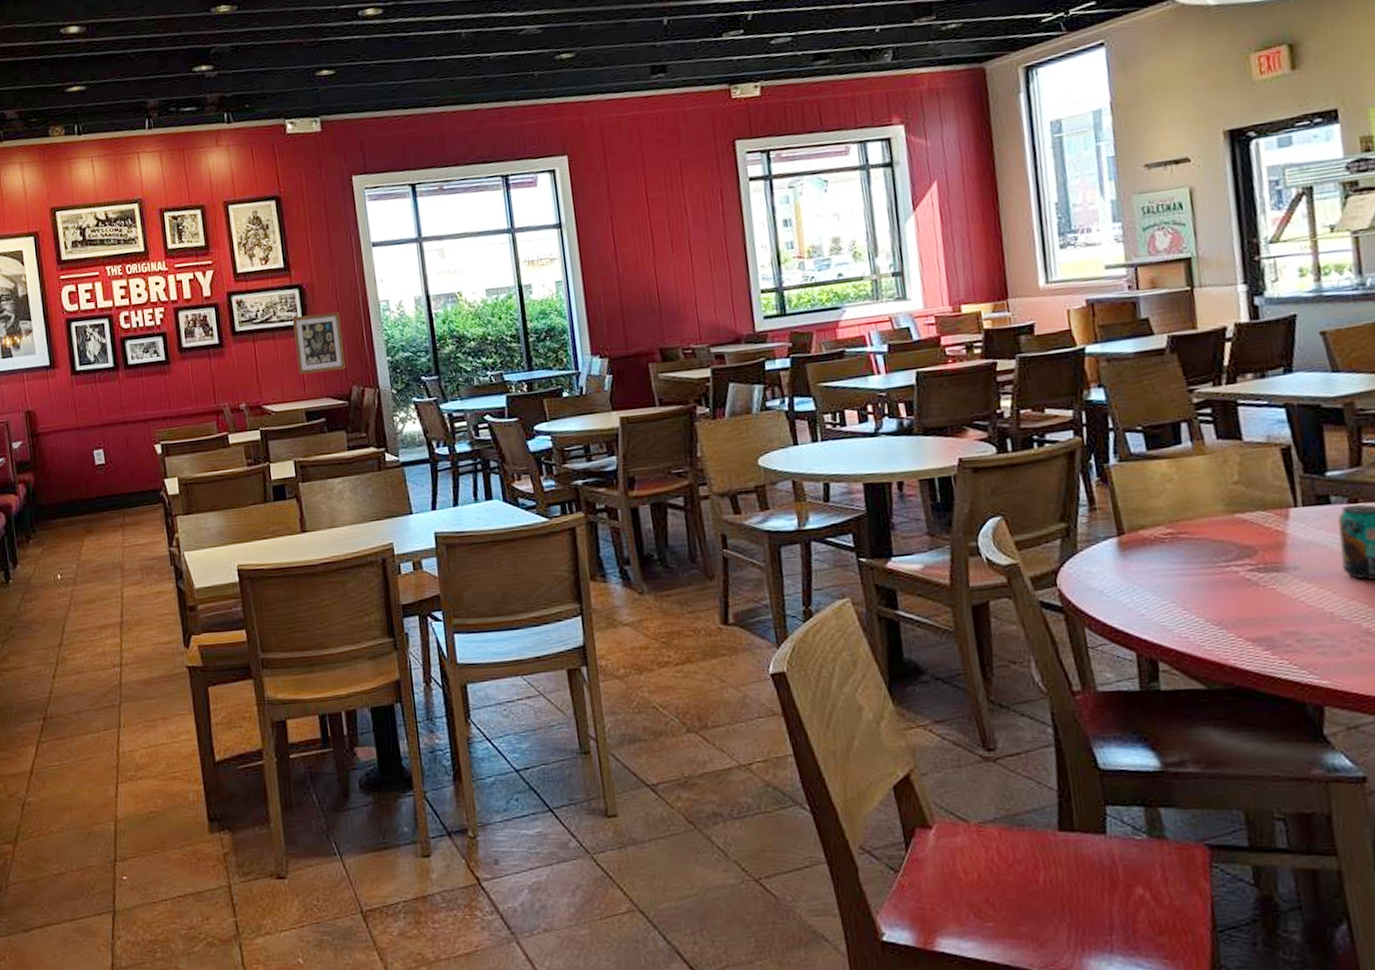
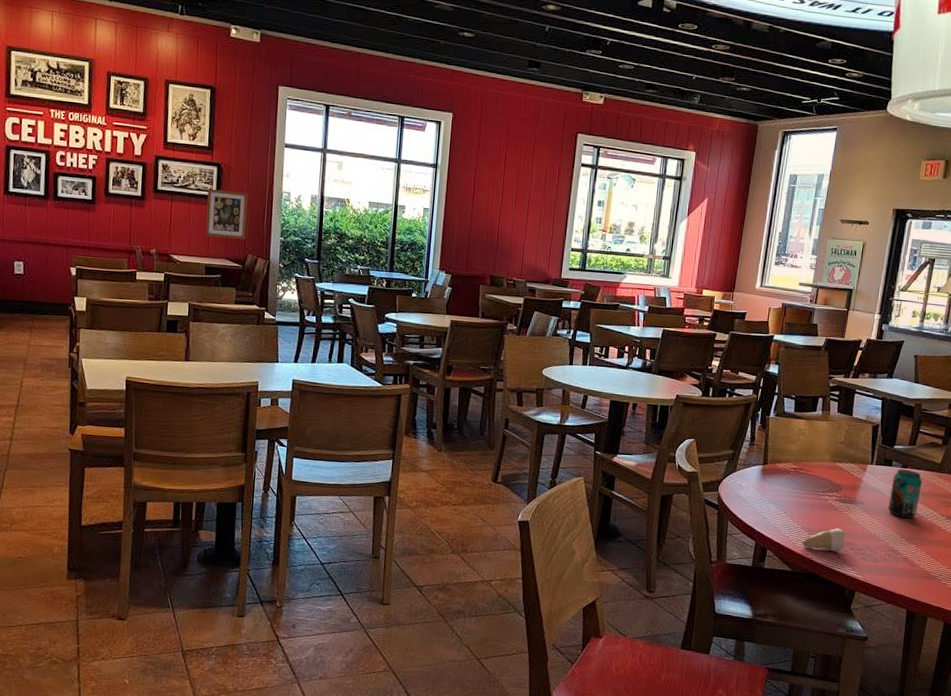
tooth: none [1212,611,1288,651] -> present [801,528,846,552]

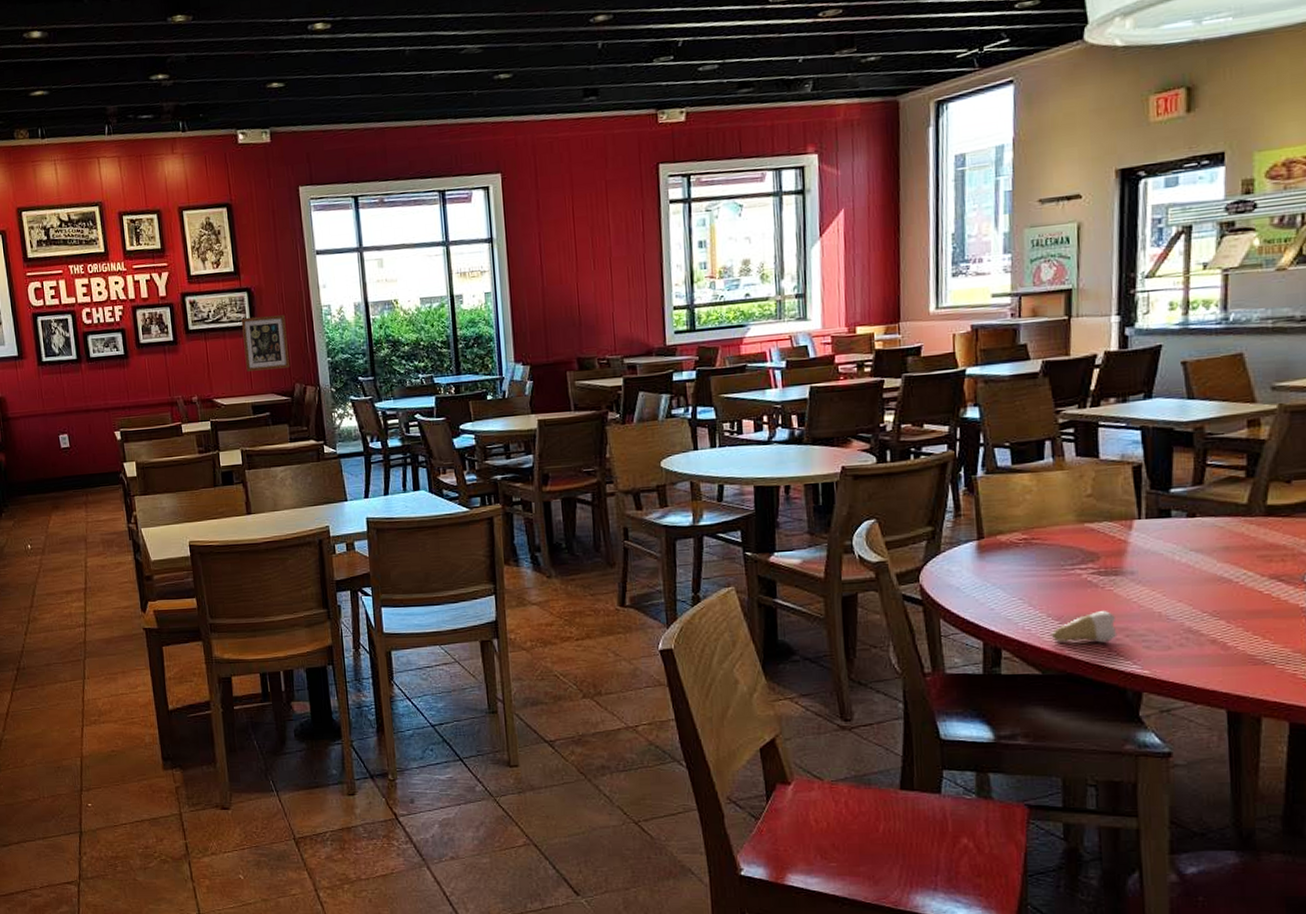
beverage can: present [888,469,922,519] -> none [1174,519,1223,586]

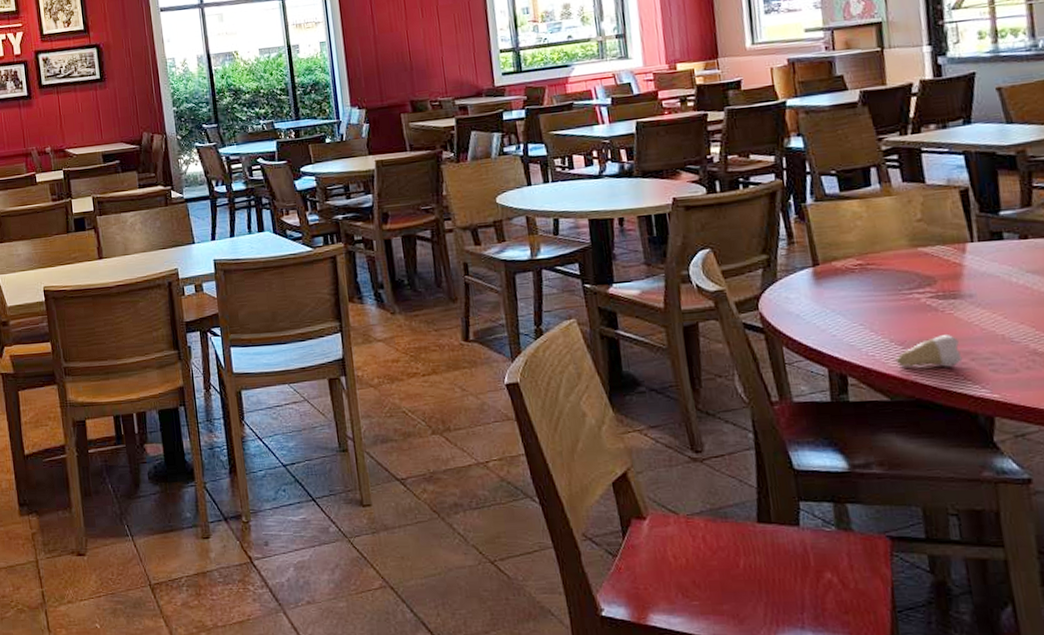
wall art: present [241,315,291,372] -> none [91,68,138,123]

